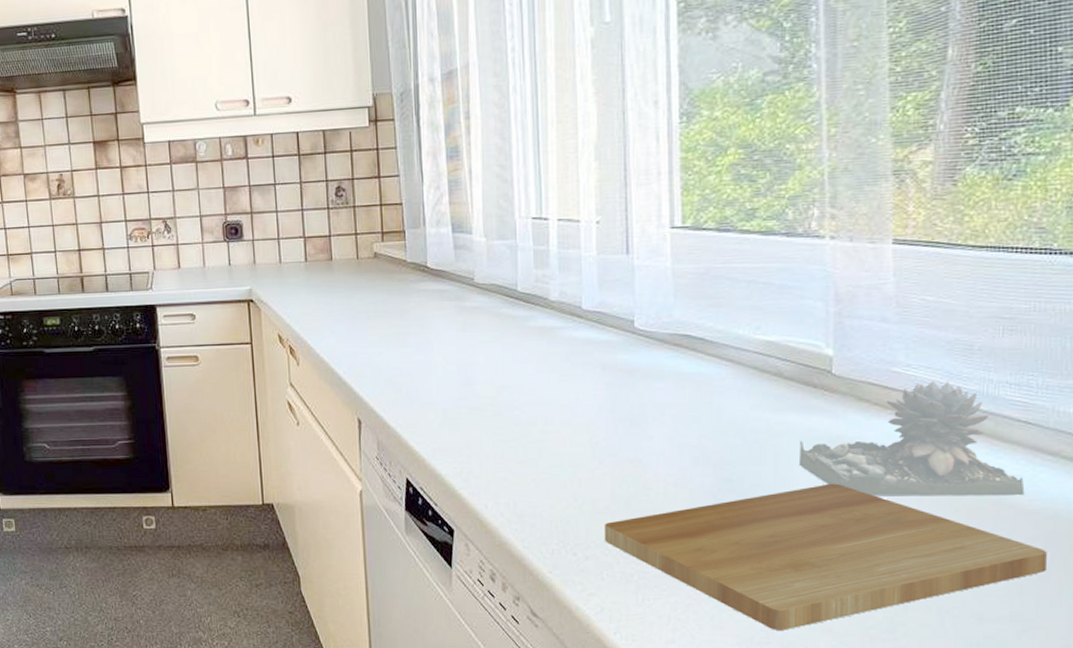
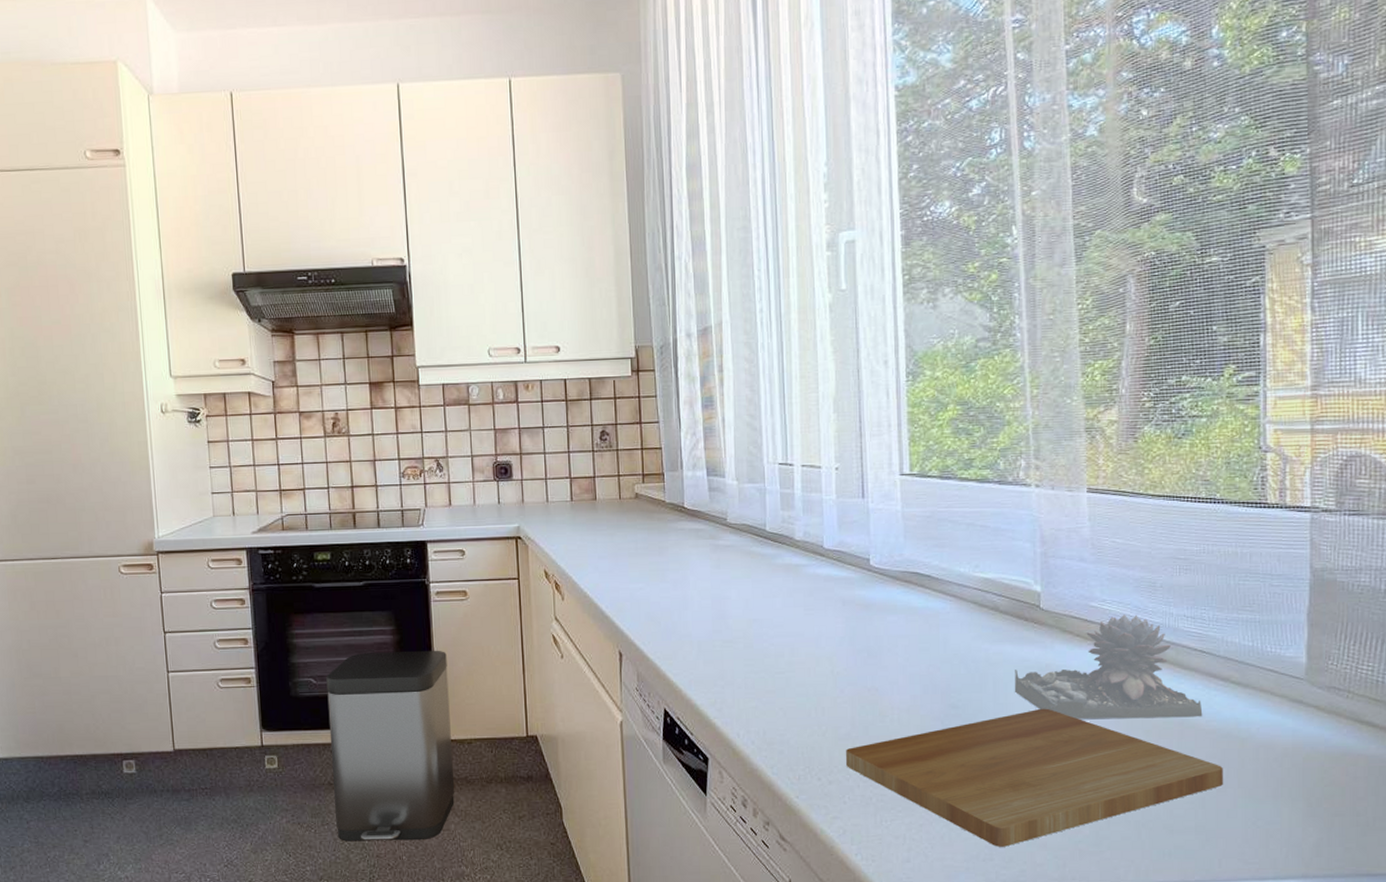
pedal bin: none [59,416,191,605] -> present [326,650,455,842]

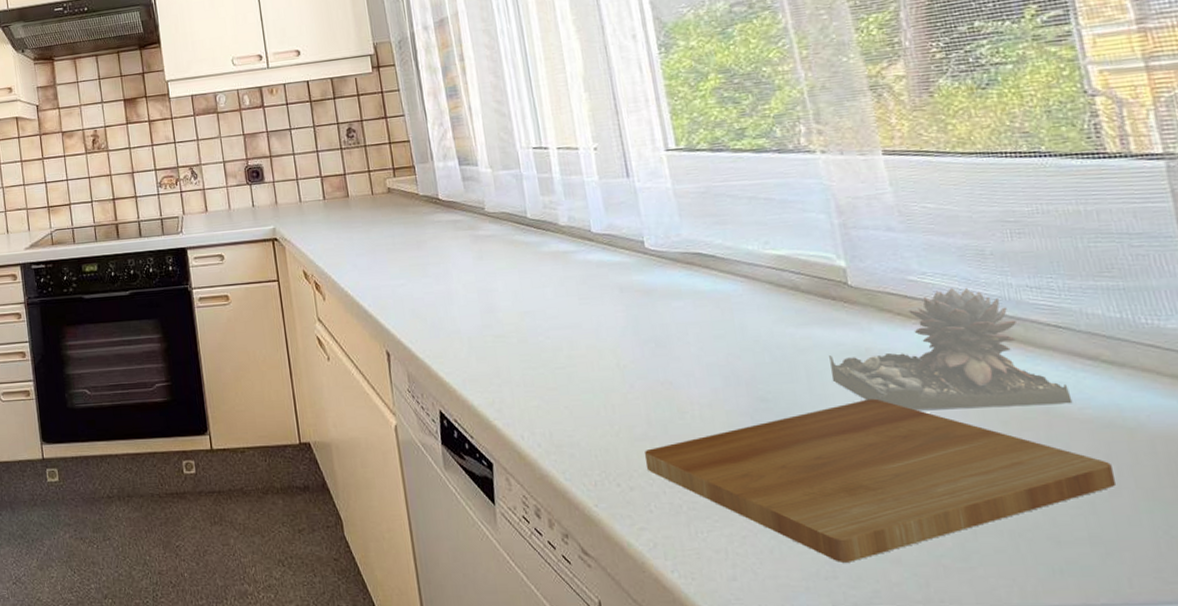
pedal bin: present [326,650,455,842] -> none [99,356,232,558]

